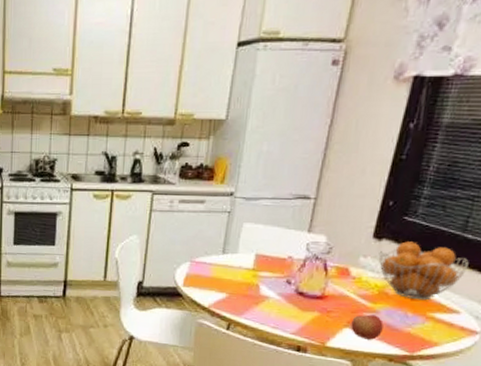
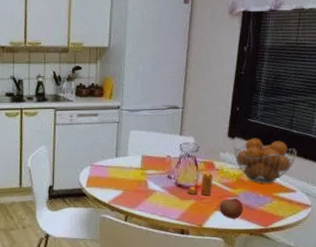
pepper shaker: none [310,280,347,308] -> present [187,173,213,195]

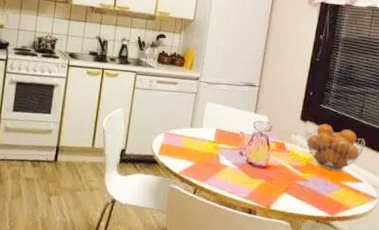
pepper shaker: present [187,173,213,195] -> none [258,153,284,177]
apple: present [220,198,243,219] -> none [288,182,311,204]

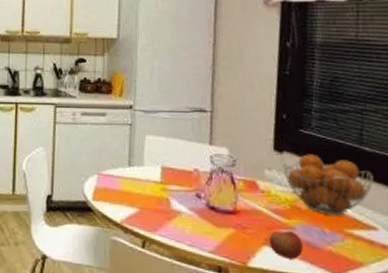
apple: none [288,182,311,204] -> present [269,231,303,260]

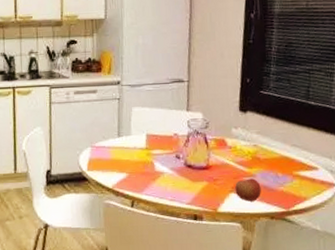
fruit basket: present [282,154,374,216] -> none [246,111,316,162]

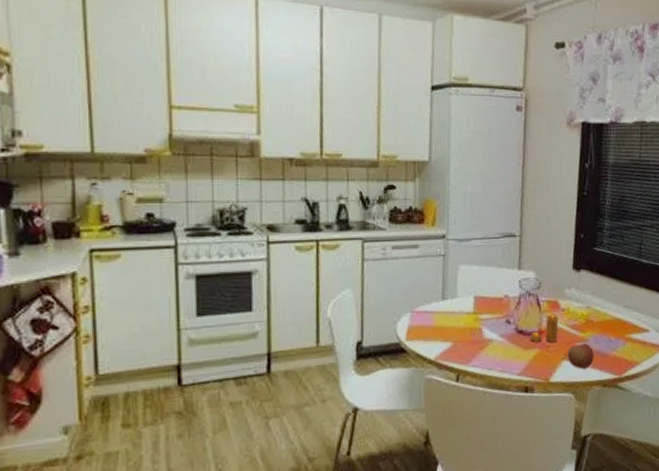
pepper shaker: none [198,151,226,176] -> present [530,314,559,342]

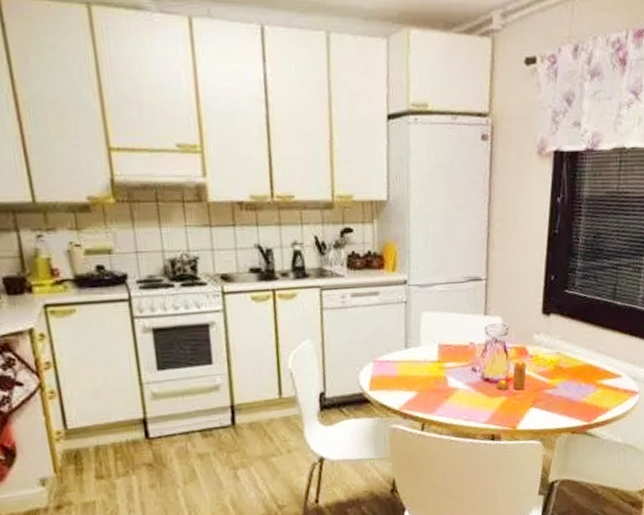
apple: present [567,343,594,369] -> none [535,390,563,416]

